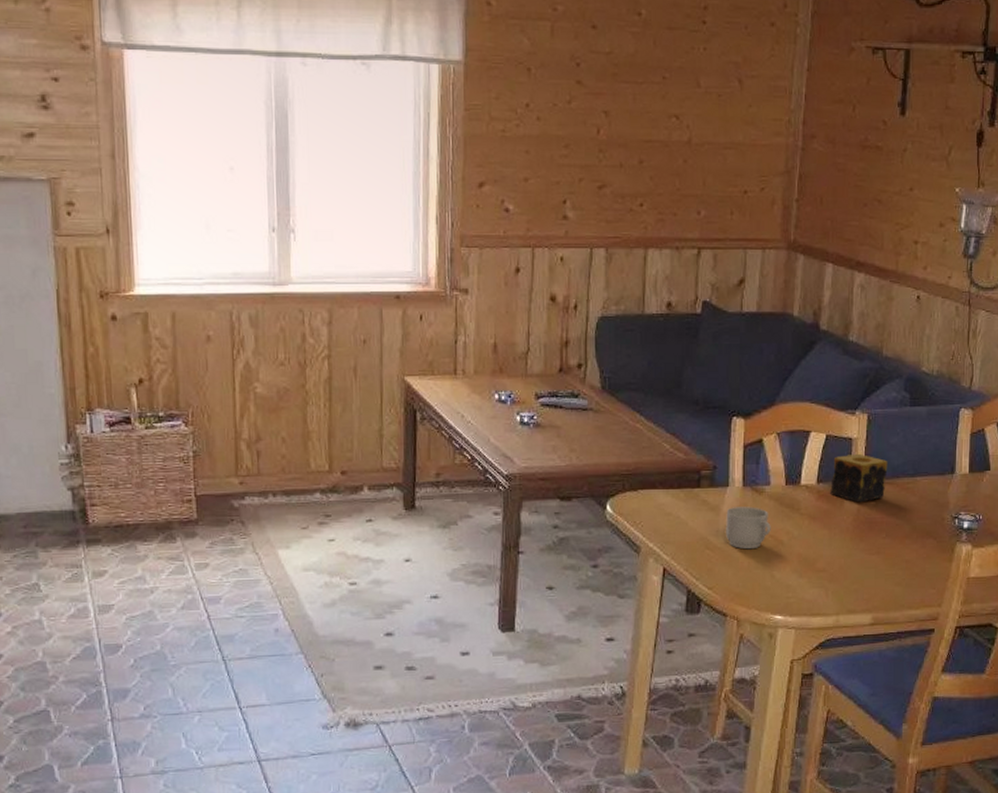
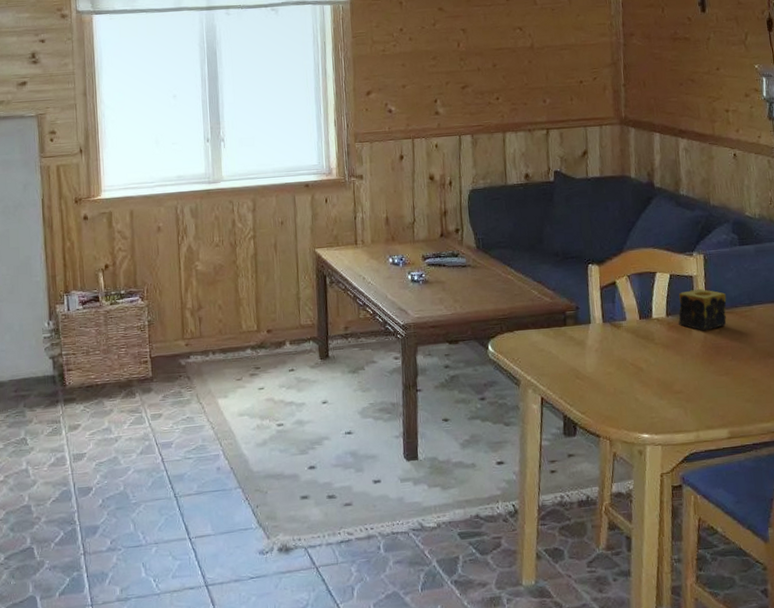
mug: present [726,506,771,550] -> none [590,340,631,377]

